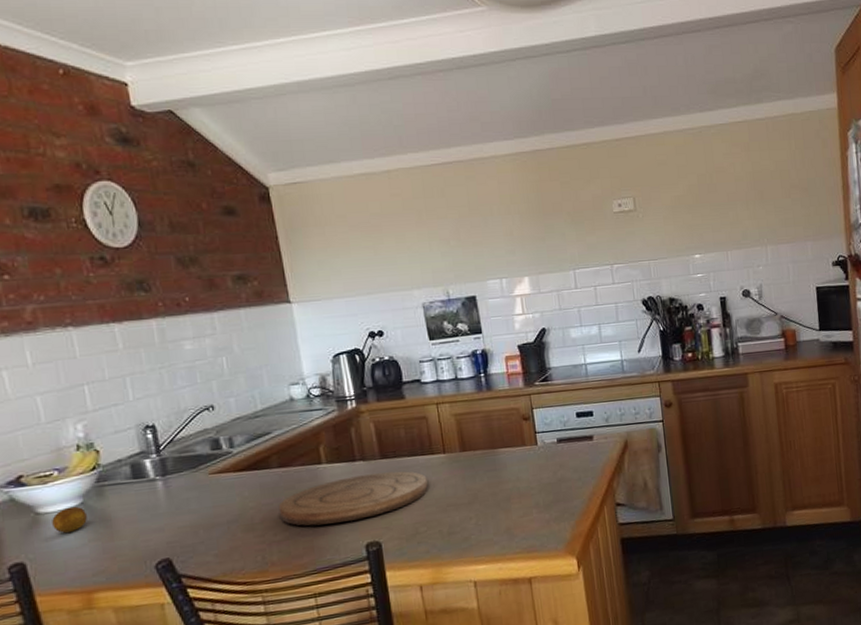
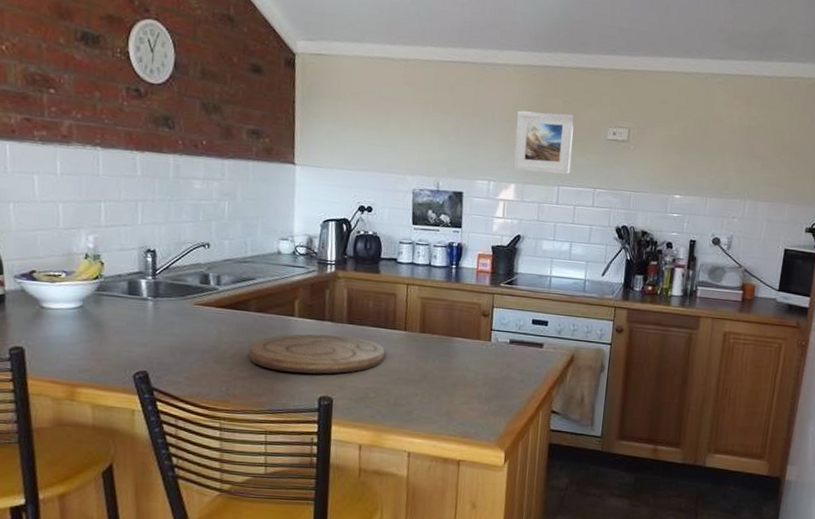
fruit: present [52,506,87,533] -> none [53,307,83,330]
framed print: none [515,193,583,263] -> present [513,111,575,174]

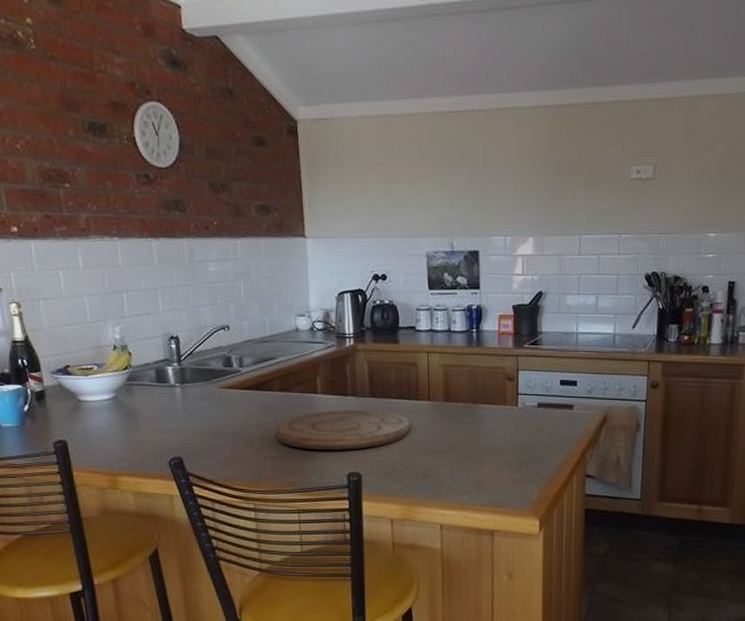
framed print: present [513,111,575,174] -> none [530,154,593,222]

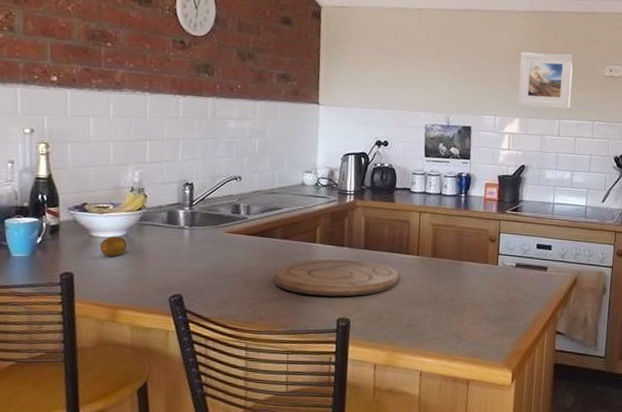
fruit: none [90,399,117,421] -> present [100,236,127,256]
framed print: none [530,154,593,222] -> present [517,52,574,108]

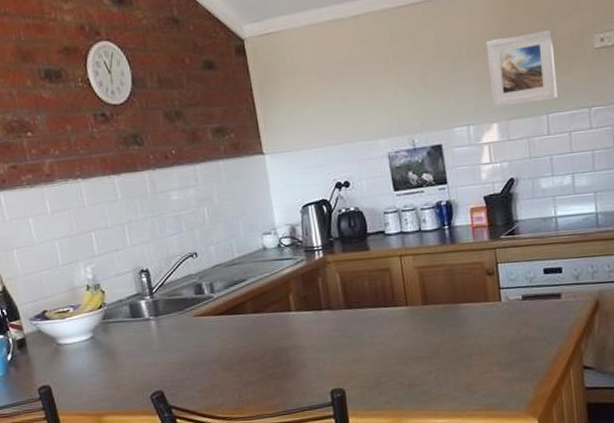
fruit: present [100,236,127,256] -> none [69,339,97,362]
cutting board: present [274,259,399,297] -> none [252,321,390,370]

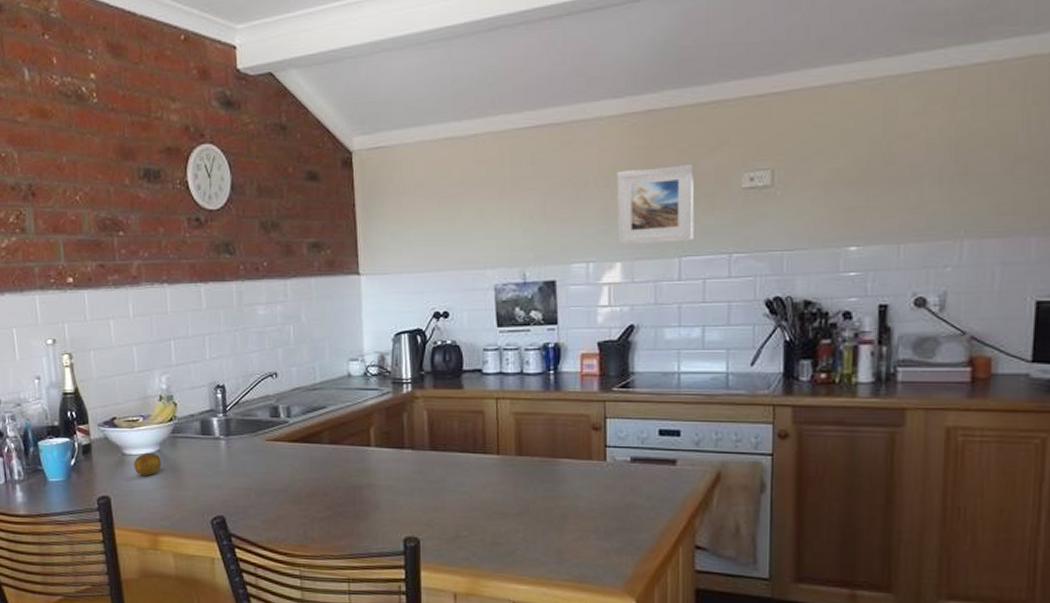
fruit: none [69,339,97,362] -> present [134,452,161,476]

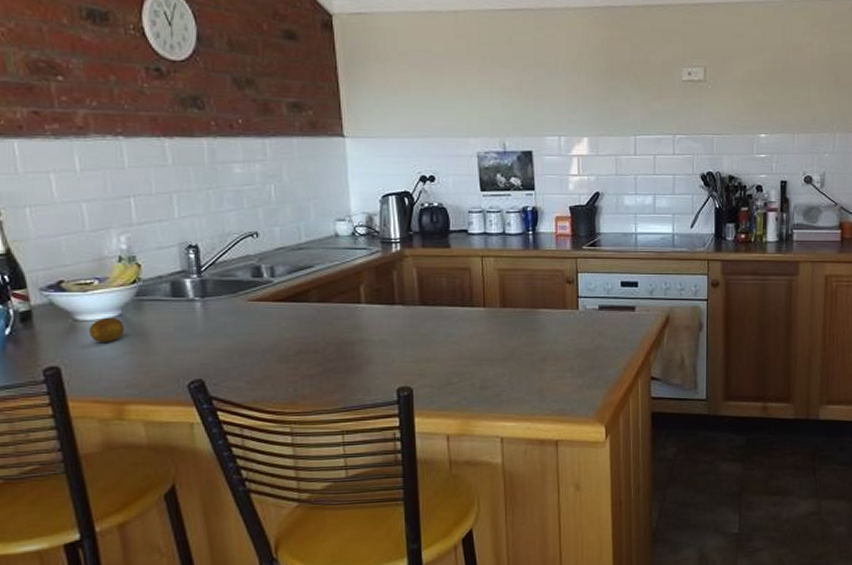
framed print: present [617,163,694,245] -> none [583,56,646,123]

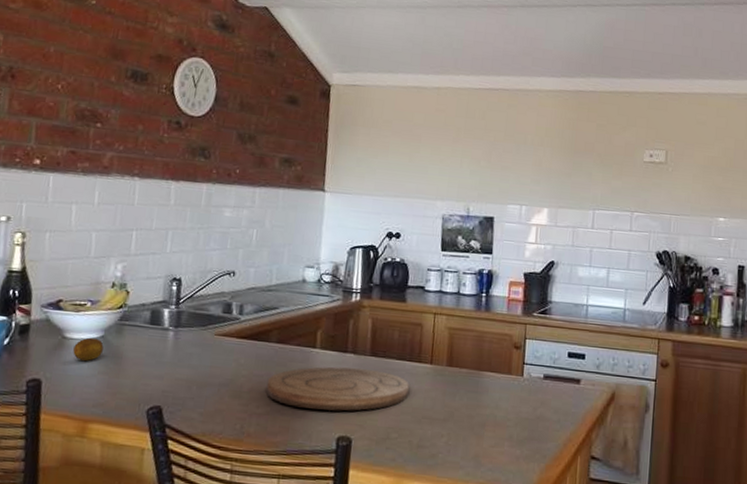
cutting board: none [314,319,464,364] -> present [266,367,409,411]

